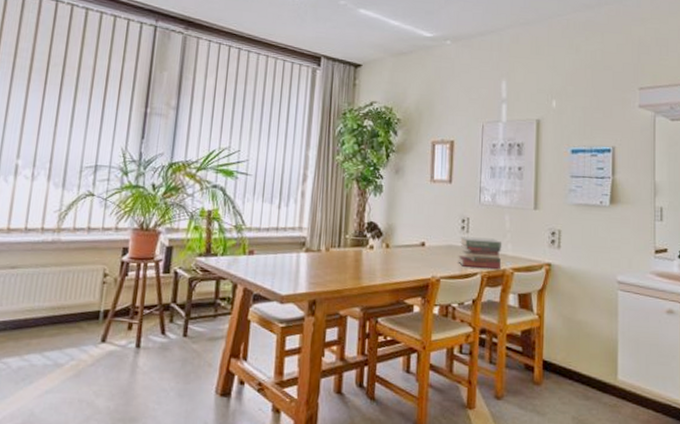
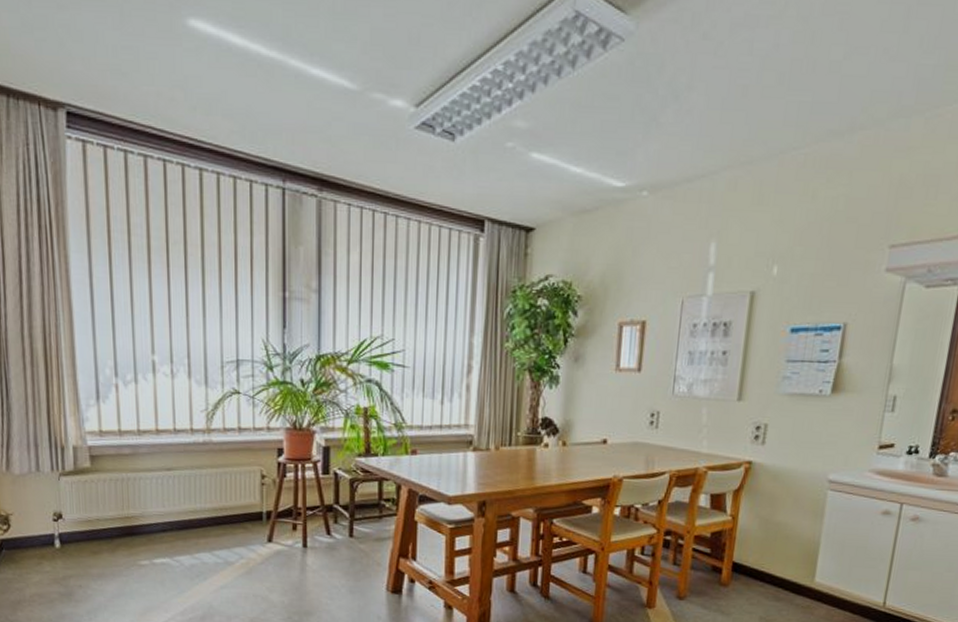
books: present [458,236,502,269] -> none [644,432,697,467]

